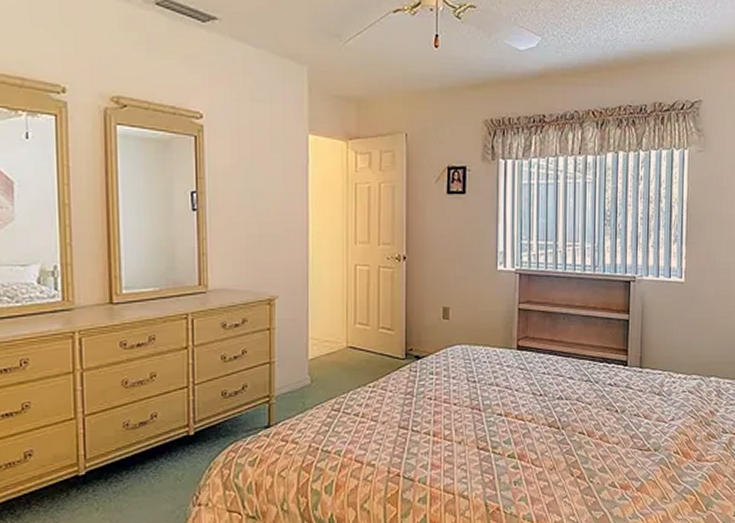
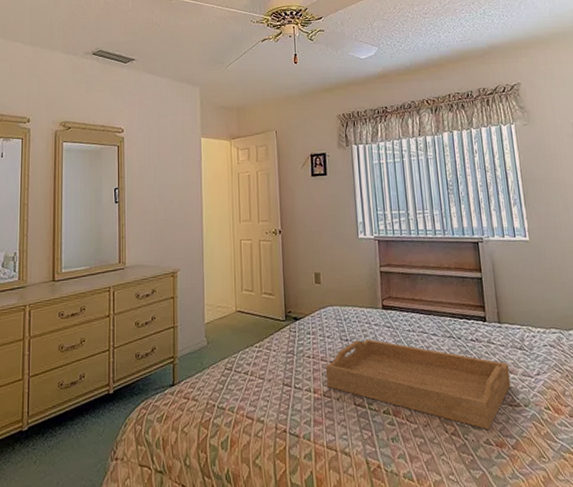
serving tray: none [449,381,644,474] -> present [326,339,511,430]

